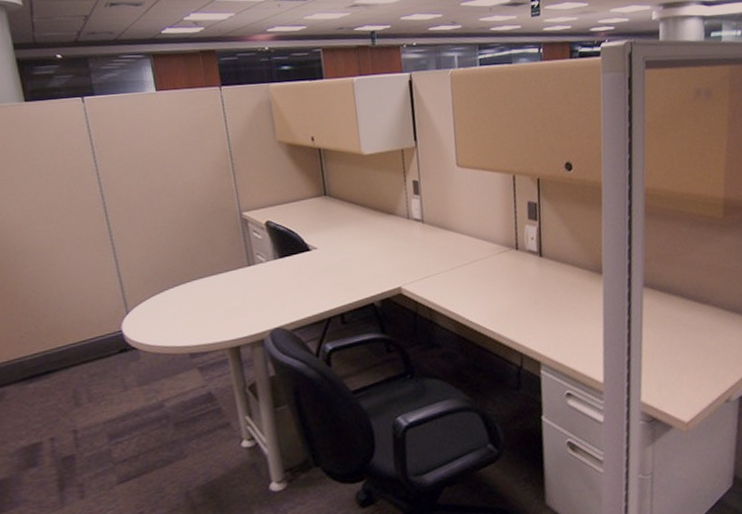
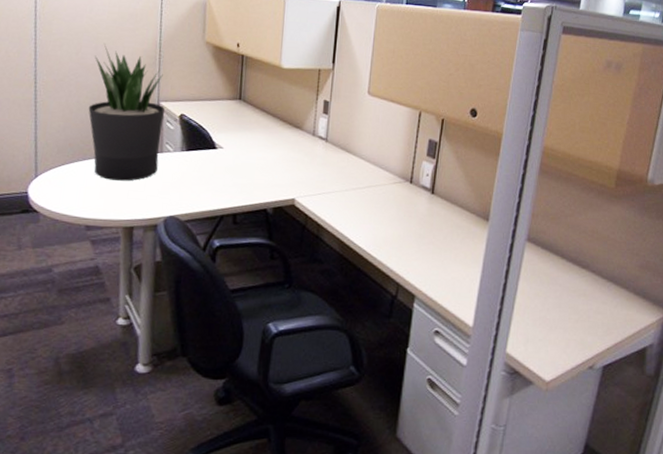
planter: none [164,162,253,303] -> present [88,44,165,181]

